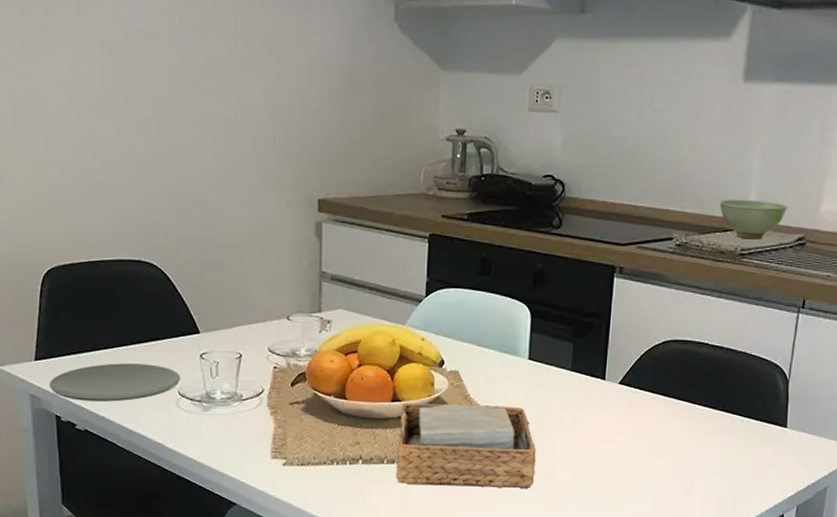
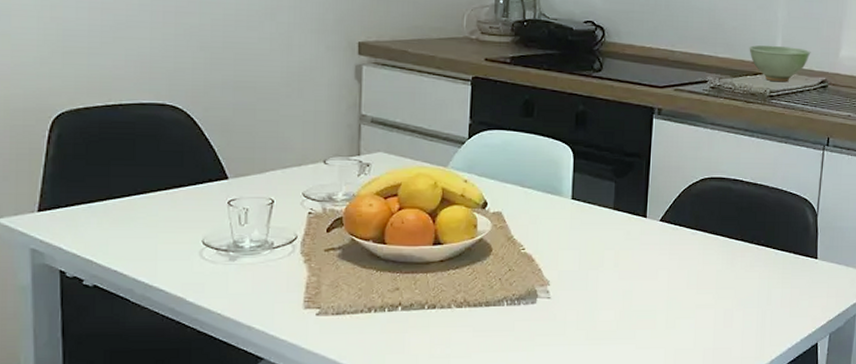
plate: present [48,363,181,402] -> none [53,212,206,254]
napkin holder: present [395,403,536,488] -> none [437,245,580,330]

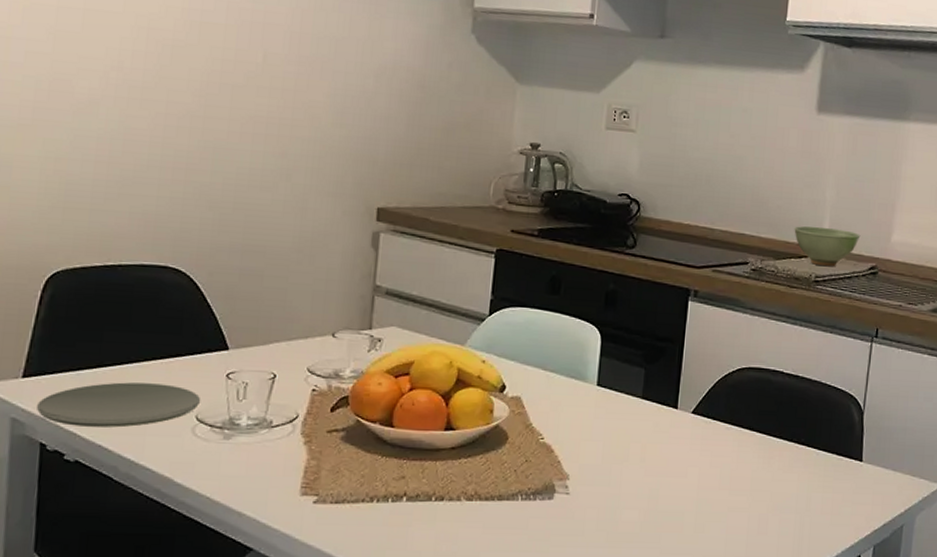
plate: none [53,212,206,254] -> present [36,382,201,428]

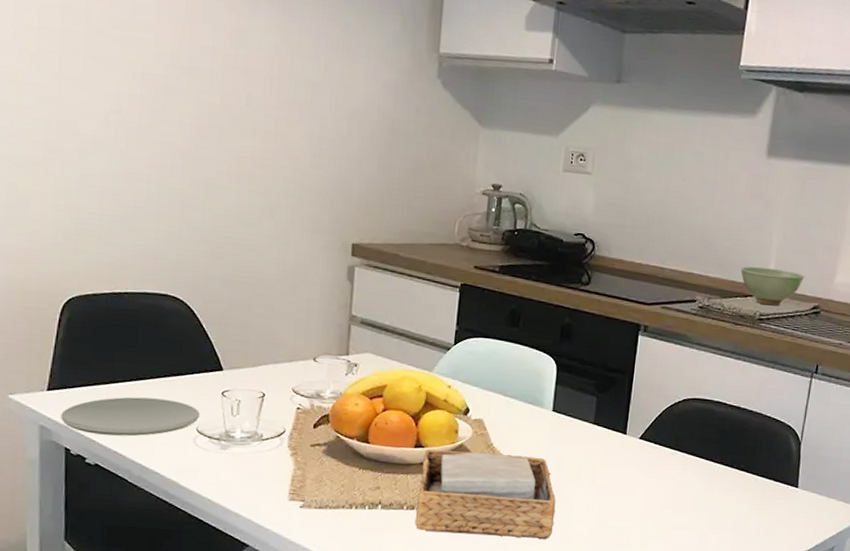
napkin holder: none [444,432,602,528] -> present [414,449,556,539]

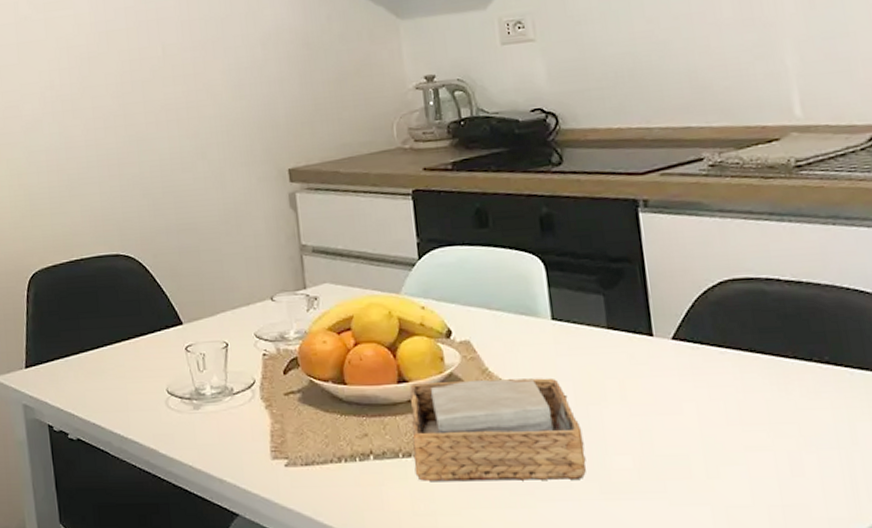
plate: present [60,397,201,437] -> none [39,362,169,408]
bowl: present [740,266,805,306] -> none [753,99,847,148]

